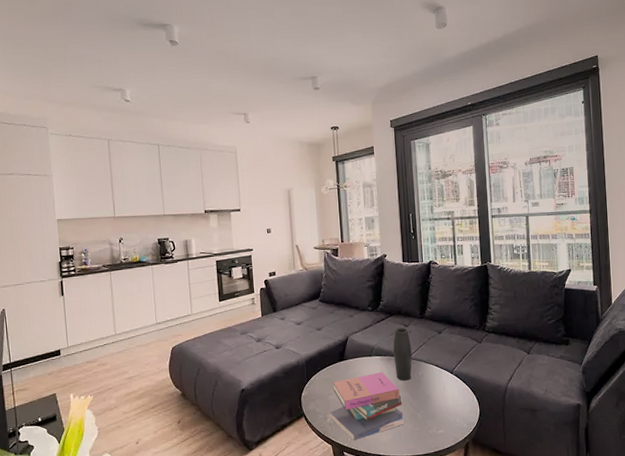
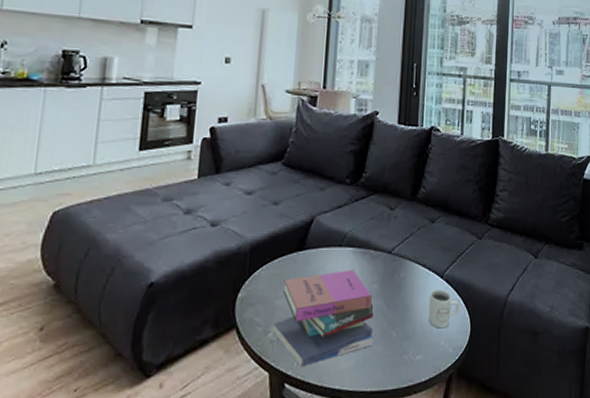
vase: present [393,327,413,381] -> none [370,210,396,284]
mug: none [443,382,469,411] -> present [428,290,460,329]

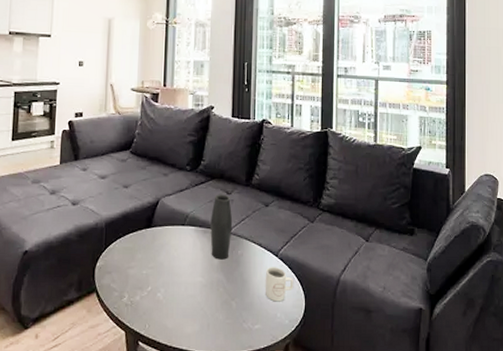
books: present [273,270,374,368] -> none [127,246,216,329]
vase: none [370,210,396,284] -> present [210,194,233,260]

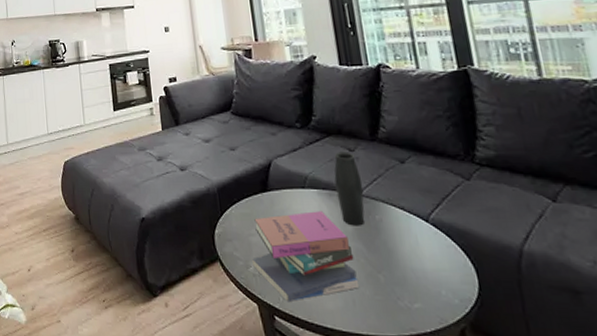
books: none [127,246,216,329] -> present [252,211,360,303]
mug: present [265,267,294,302] -> none [416,234,459,277]

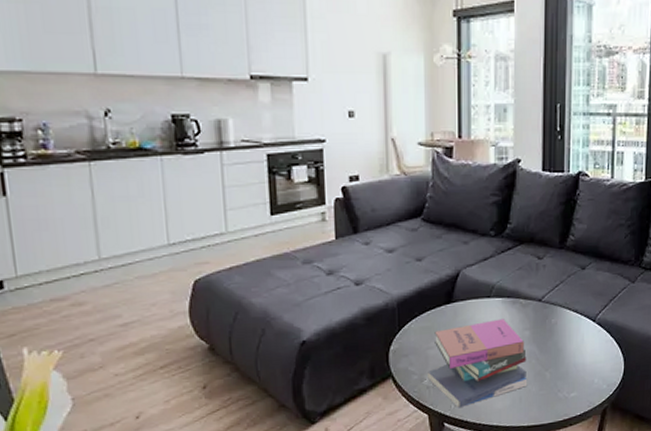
vase: present [334,151,365,226] -> none [520,259,545,331]

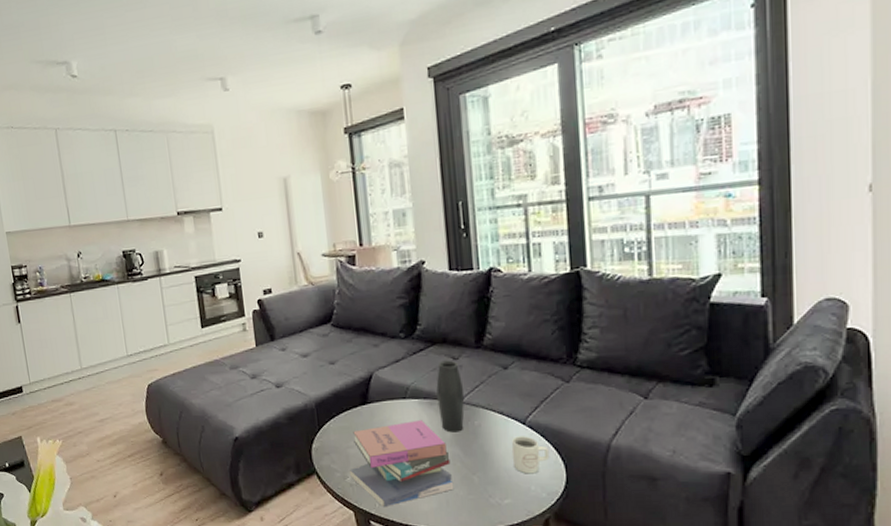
vase: none [520,259,545,331] -> present [436,360,465,433]
mug: none [581,332,613,368] -> present [511,436,550,474]

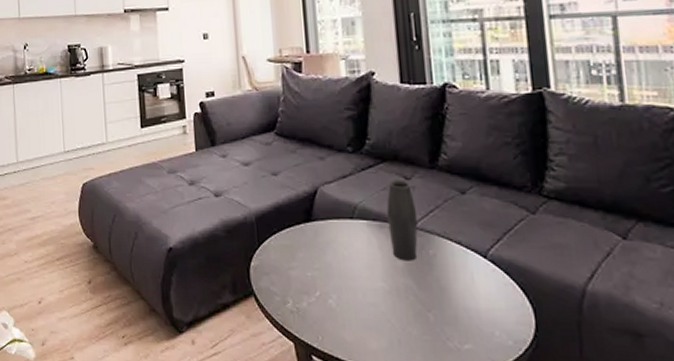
books: present [350,420,454,508] -> none [291,244,407,342]
mug: present [511,436,550,474] -> none [471,271,516,317]

